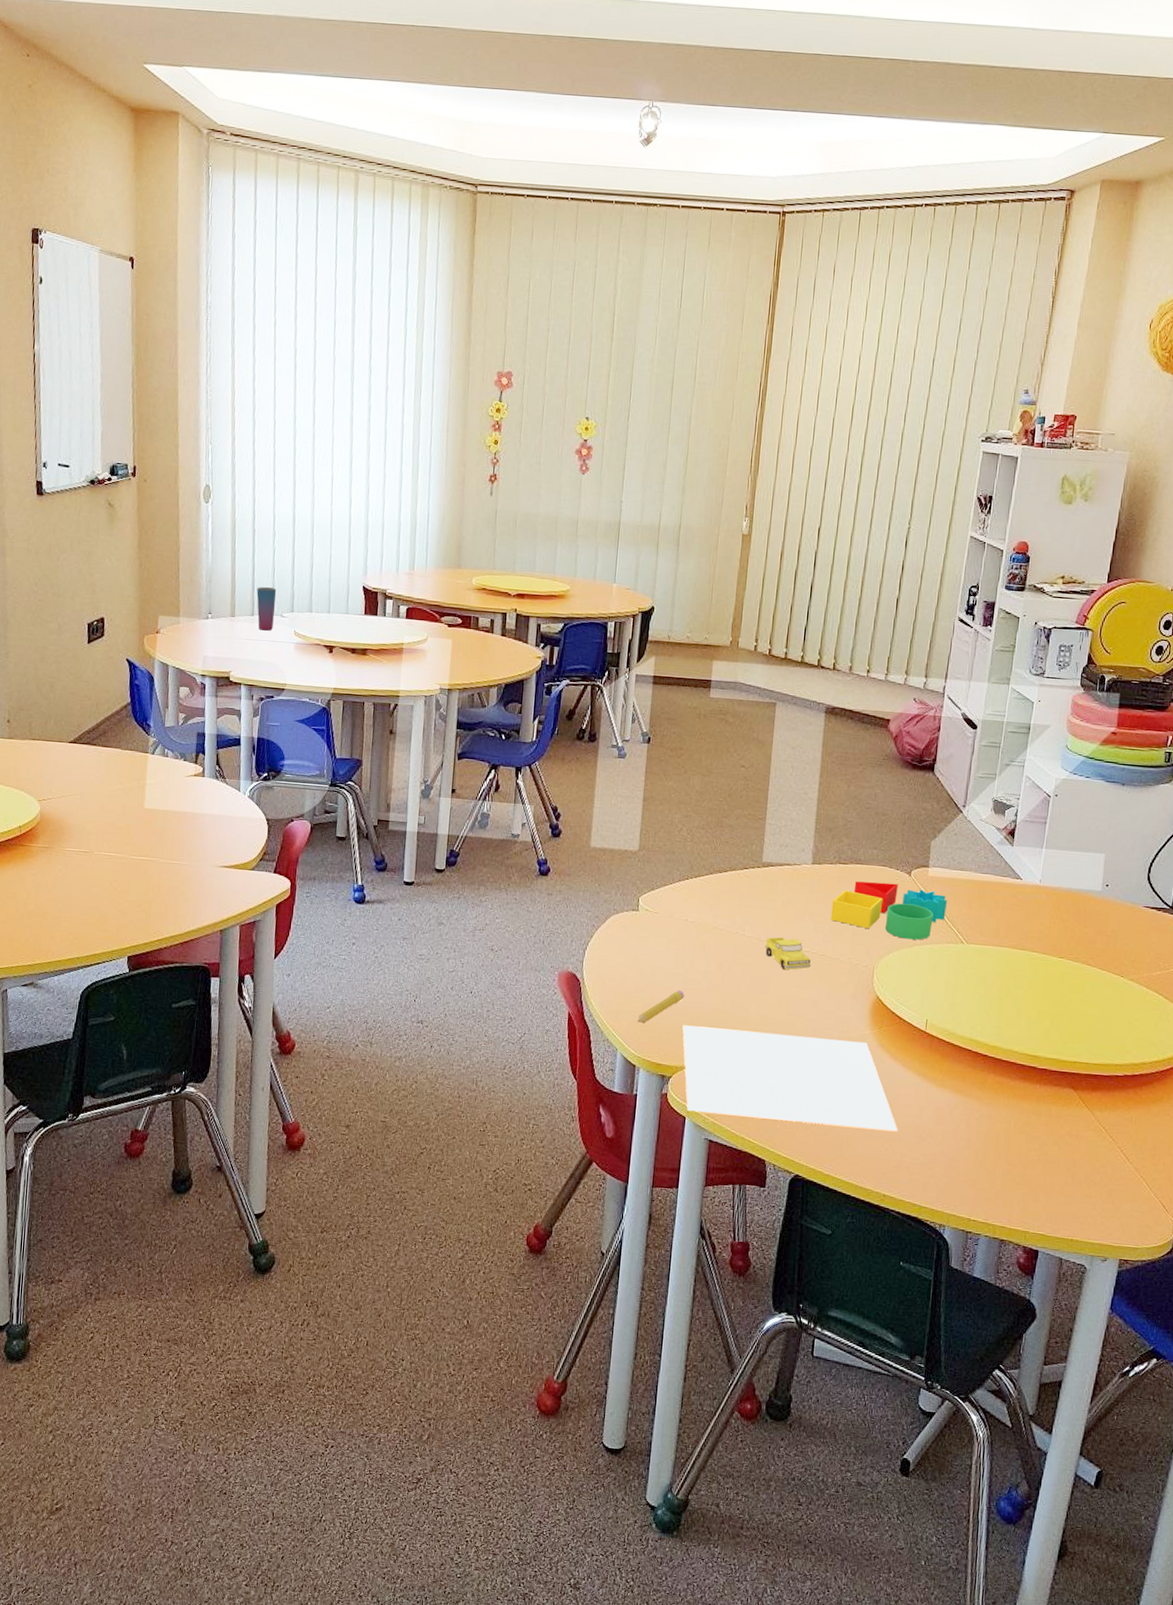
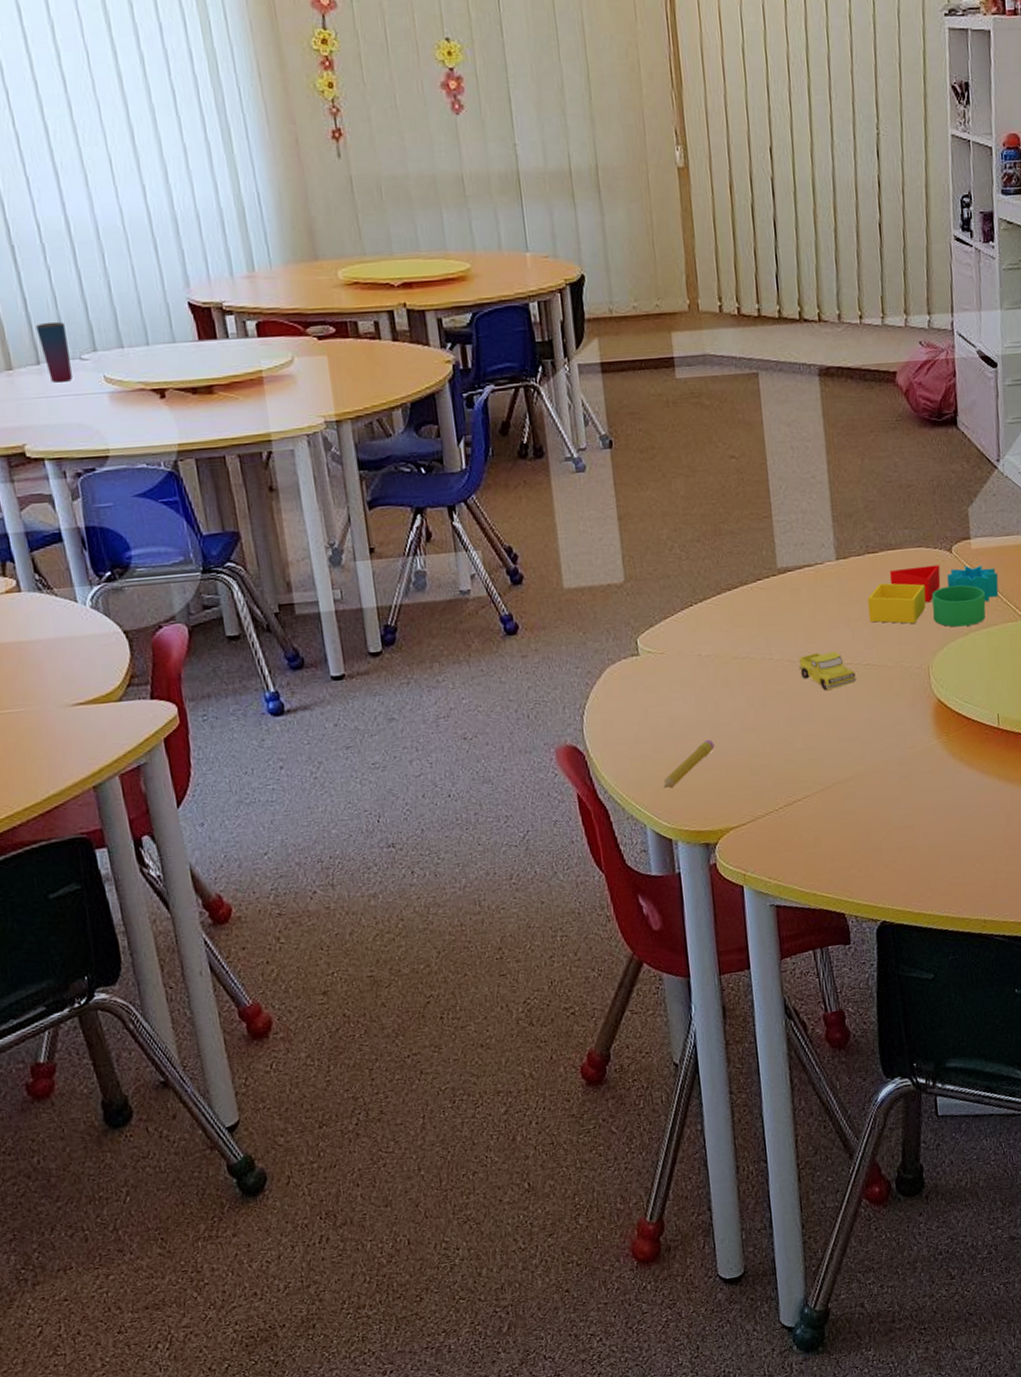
paper sheet: present [682,1025,898,1131] -> none [719,755,988,879]

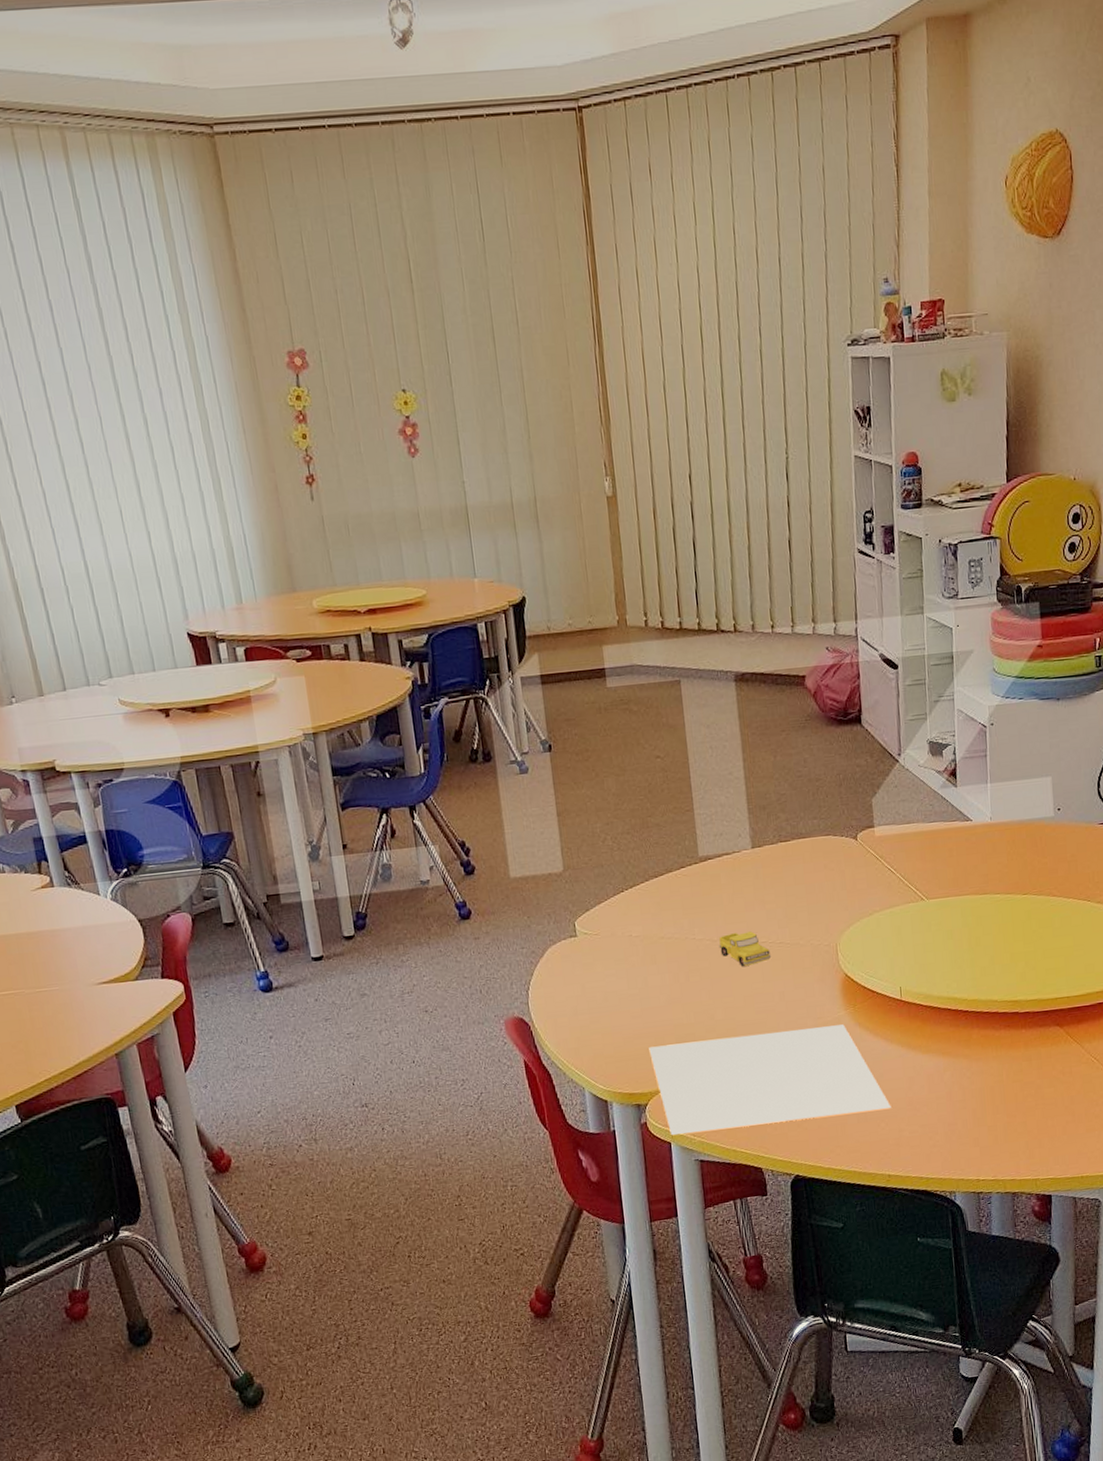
cup: present [36,321,72,383] -> none [62,653,93,706]
pencil: present [663,739,715,789] -> none [599,1011,644,1055]
paper sheet: none [719,755,988,879] -> present [649,1024,891,1136]
toy blocks: present [867,564,999,627] -> none [780,851,901,908]

